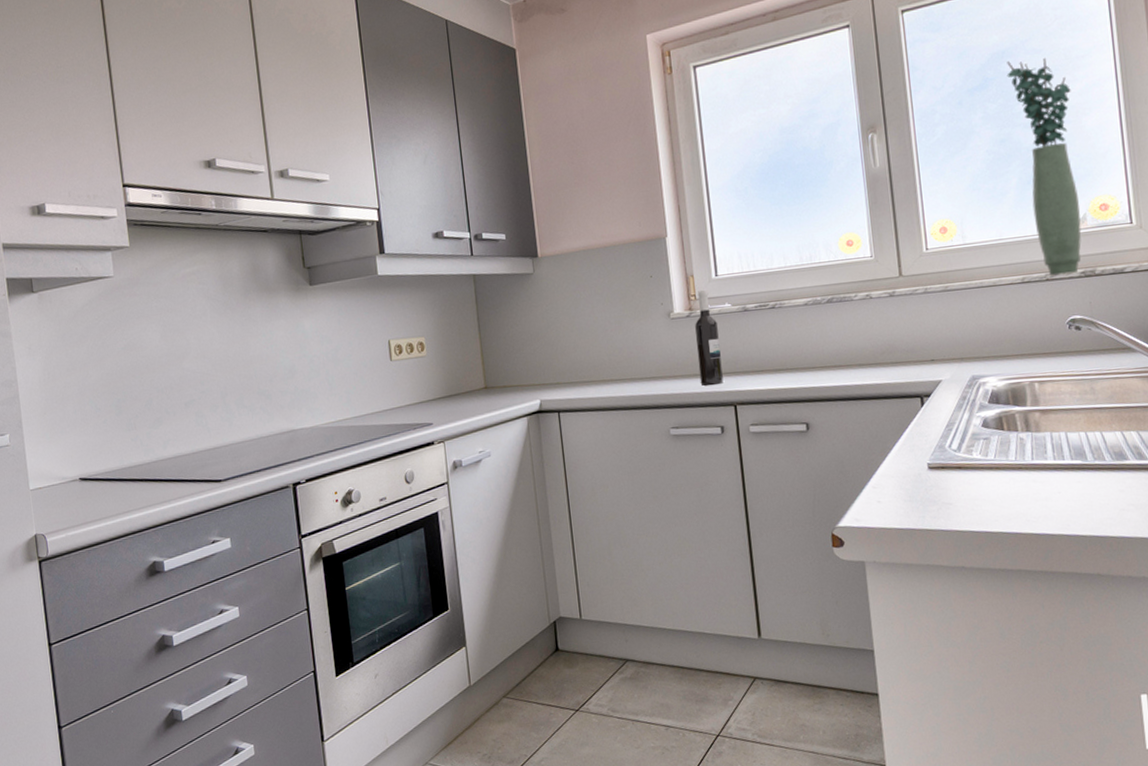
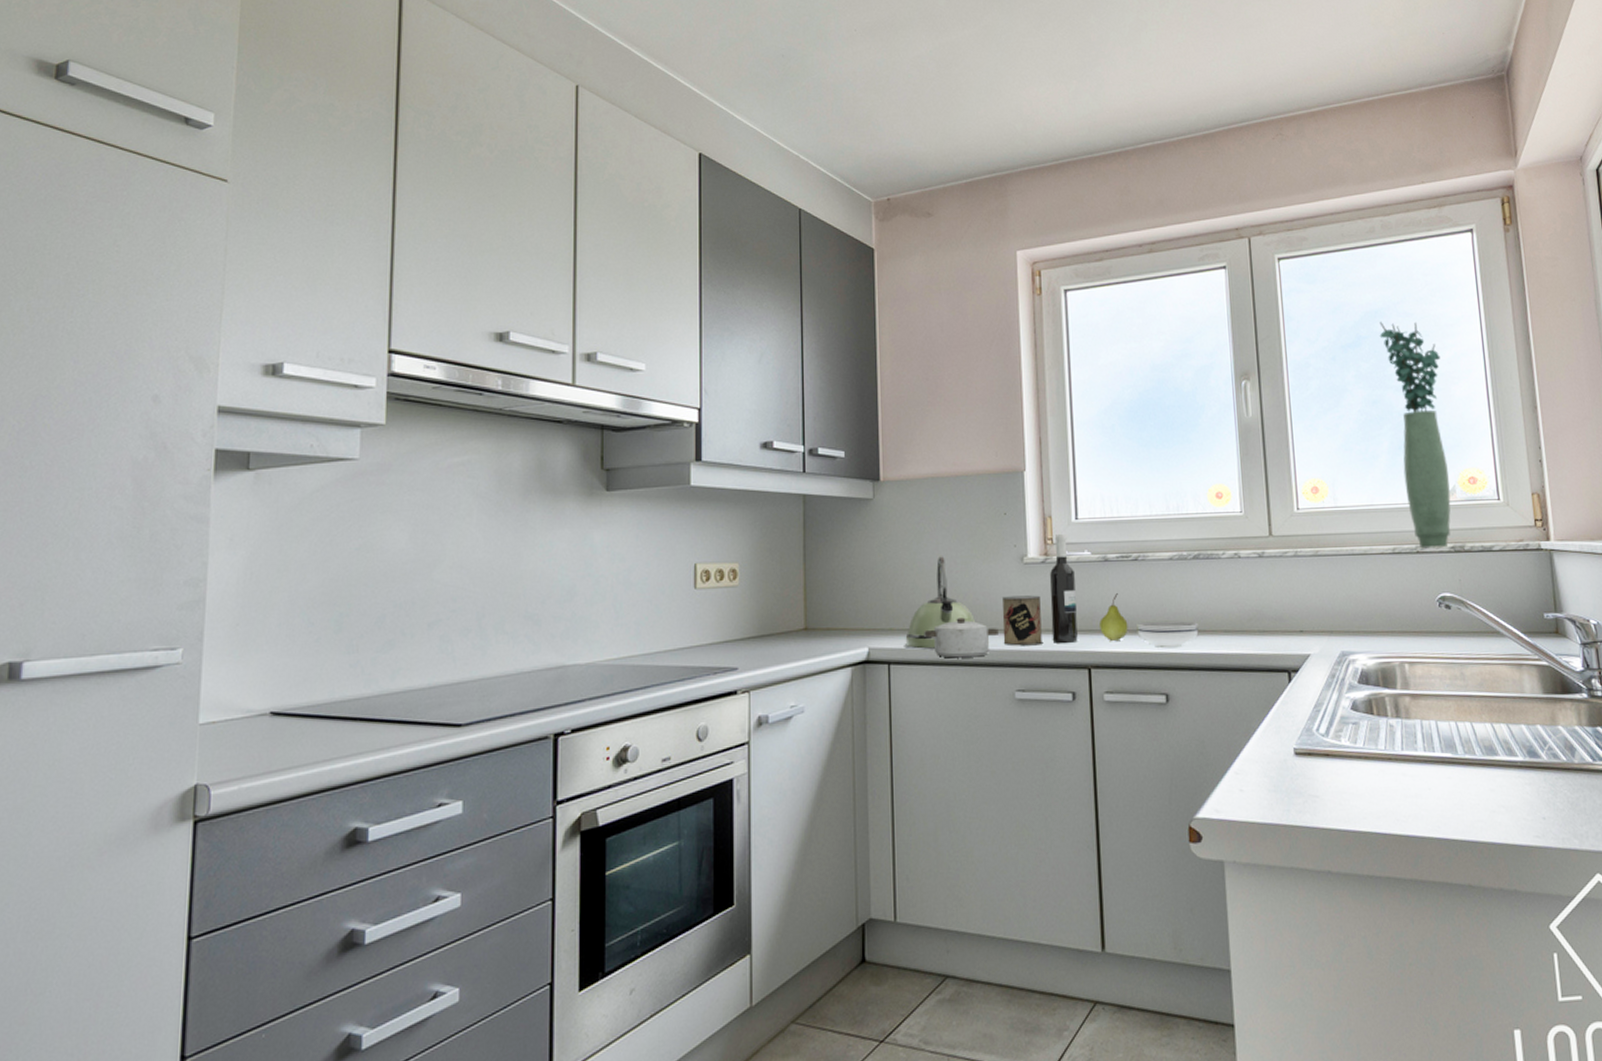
kettle: none [570,318,632,399] -> present [904,556,976,650]
cooking pot: none [587,369,652,404] -> present [924,617,999,658]
tin can: none [654,345,692,391] -> present [1002,595,1042,647]
fruit: none [742,339,769,381] -> present [1100,593,1128,642]
bowl: none [776,358,835,384] -> present [1136,620,1199,649]

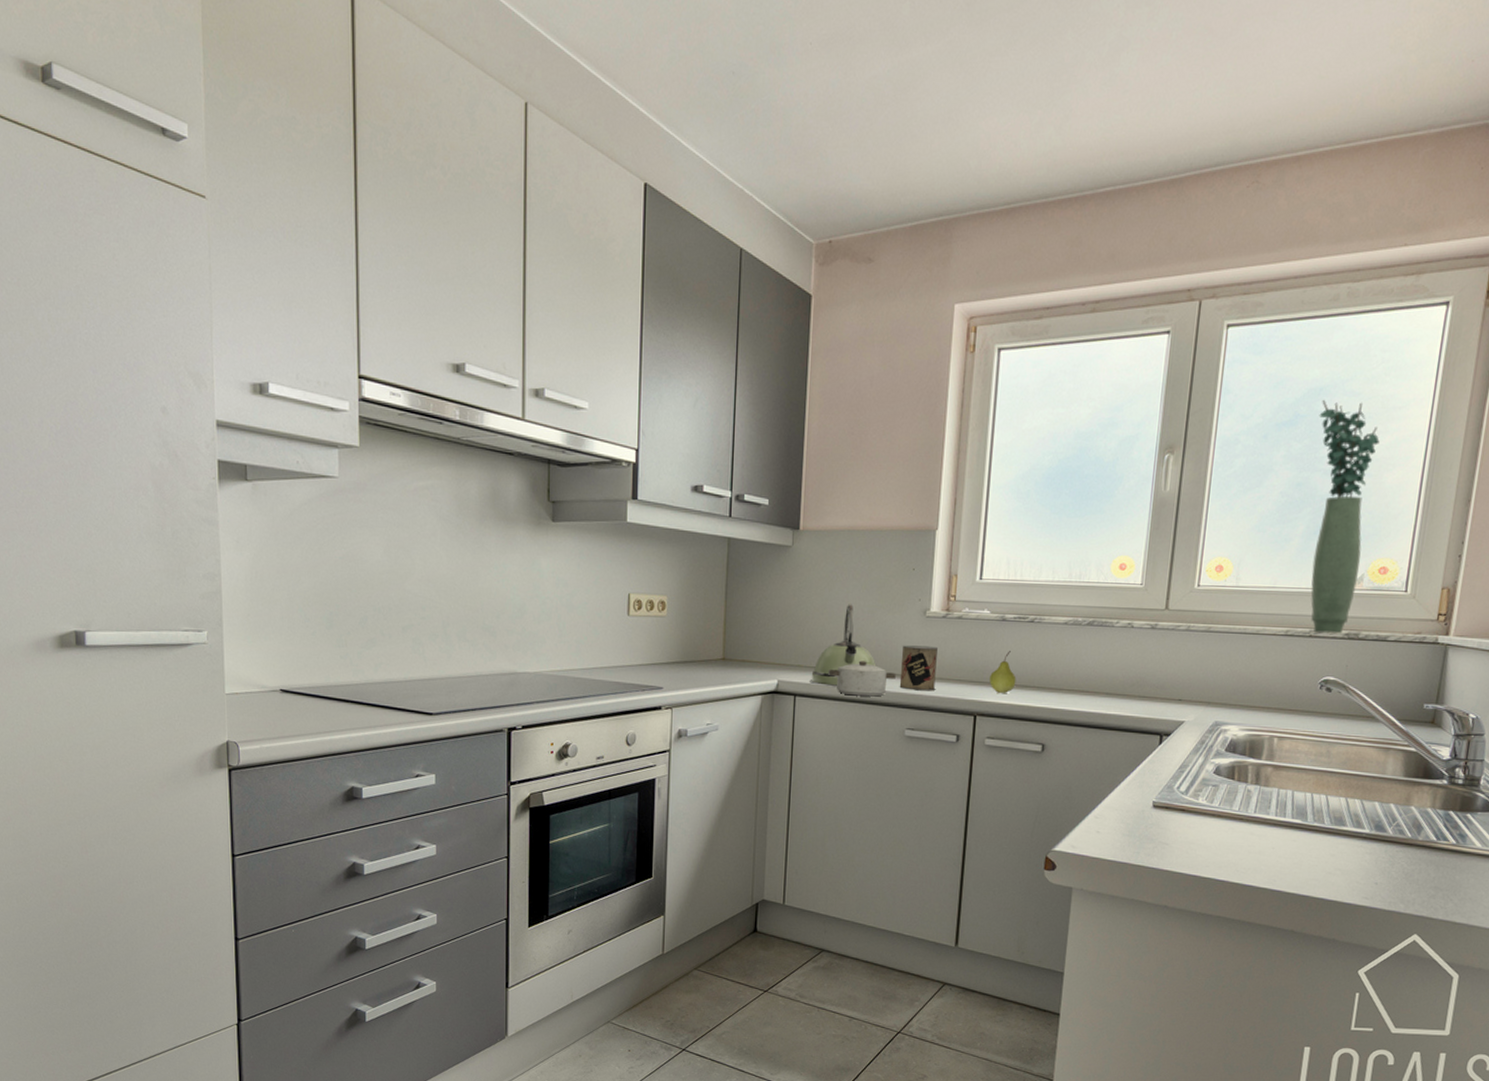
wine bottle: present [1049,534,1078,644] -> none [944,592,974,693]
bowl: present [1136,620,1199,649] -> none [1023,678,1083,705]

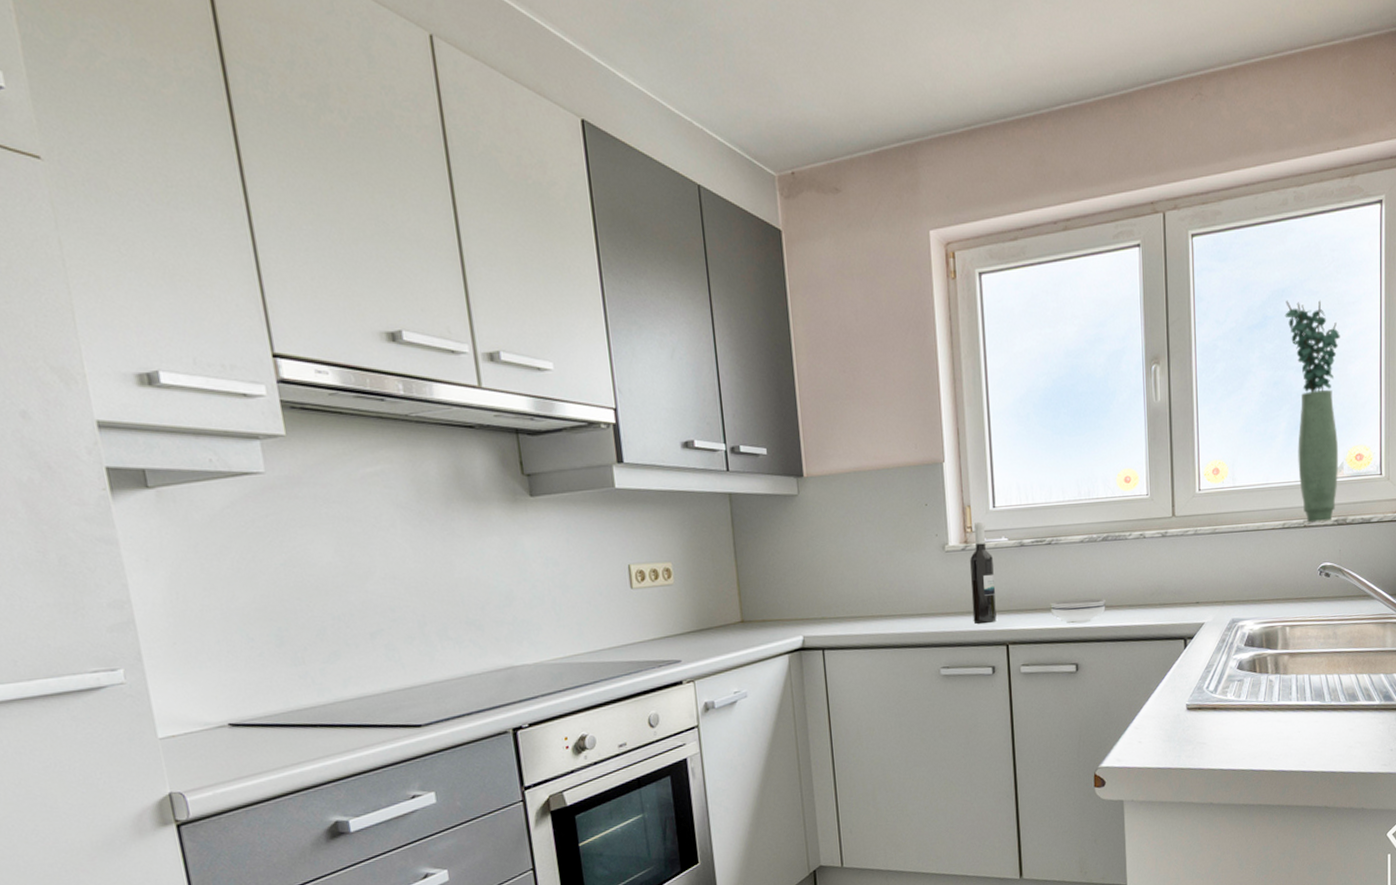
kettle: present [809,604,877,687] -> none [836,548,903,636]
cooking pot: present [828,660,896,697] -> none [854,604,924,642]
tin can: present [899,645,938,691] -> none [926,580,964,629]
wine bottle: none [944,592,974,693] -> present [969,522,997,624]
fruit: present [989,651,1016,694] -> none [1016,576,1043,620]
bowl: none [1023,678,1083,705] -> present [1050,597,1106,624]

